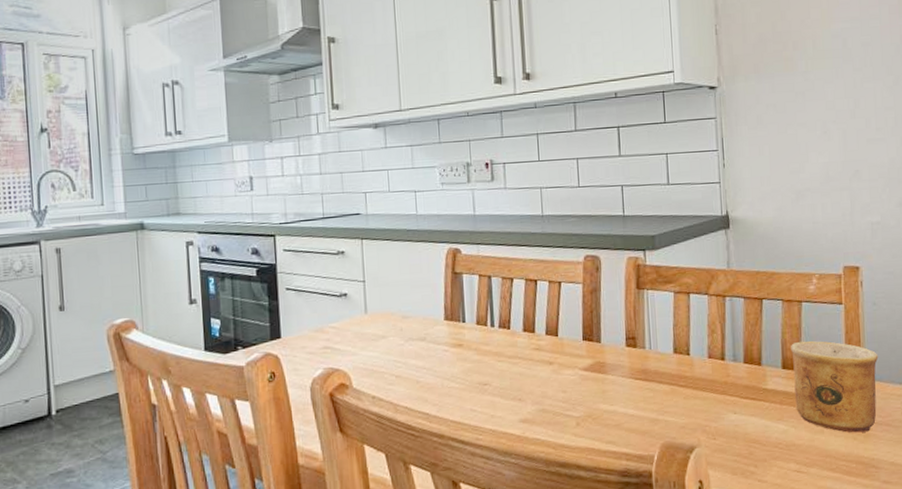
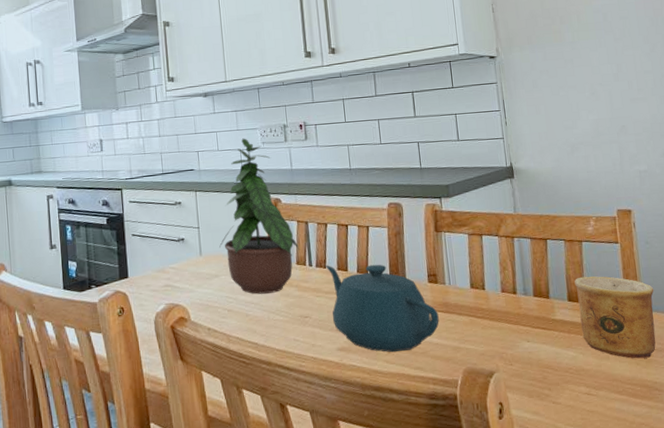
potted plant: none [388,177,481,358] -> present [219,138,300,294]
teapot: none [509,325,636,425] -> present [325,264,439,353]

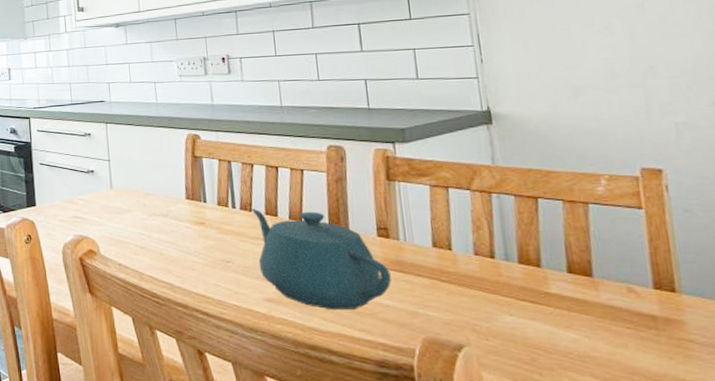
potted plant: present [219,138,300,294] -> none [131,70,221,233]
cup: present [575,276,656,359] -> none [577,245,700,352]

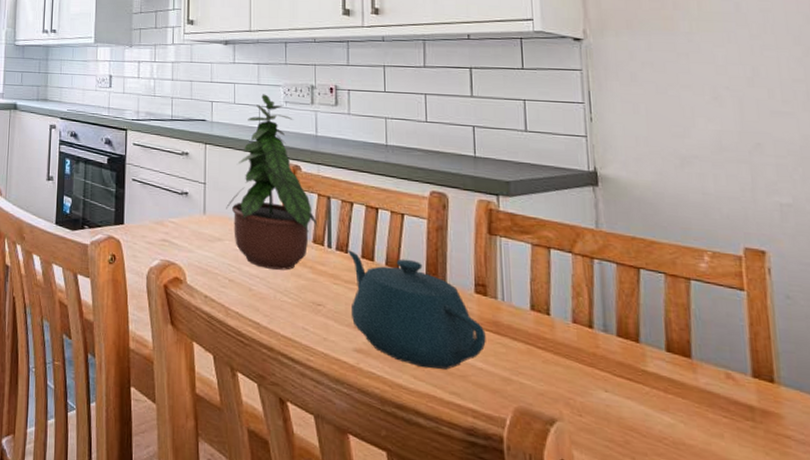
potted plant: none [131,70,221,233] -> present [226,94,318,270]

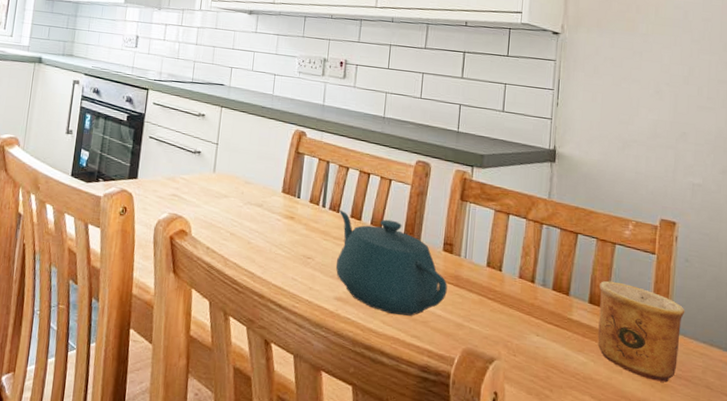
potted plant: present [226,94,318,270] -> none [234,63,316,226]
cup: none [677,324,797,449] -> present [597,280,685,383]

